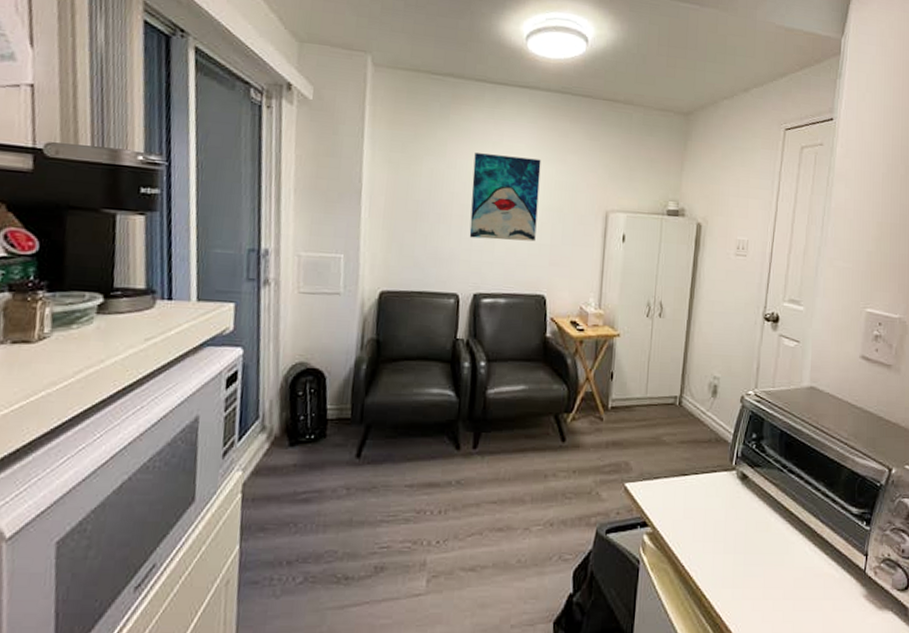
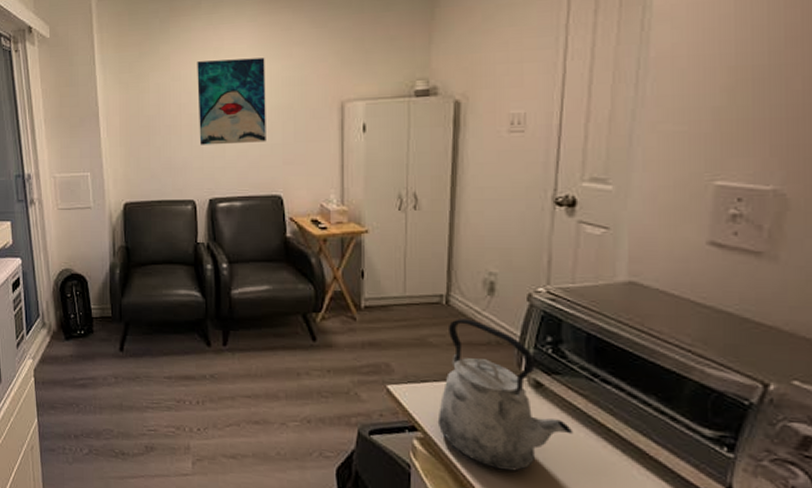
kettle: none [664,418,767,557] -> present [437,319,573,471]

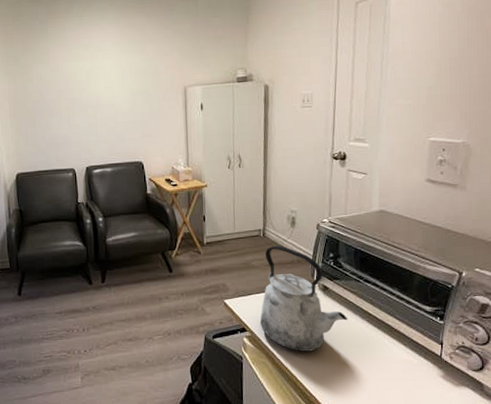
wall art: present [197,57,266,145] -> none [72,52,129,124]

